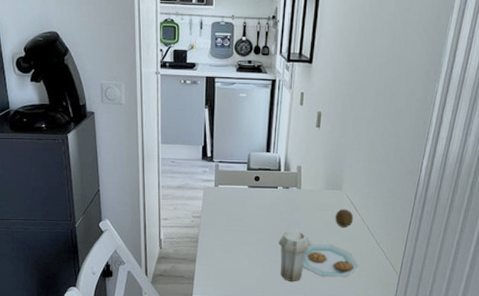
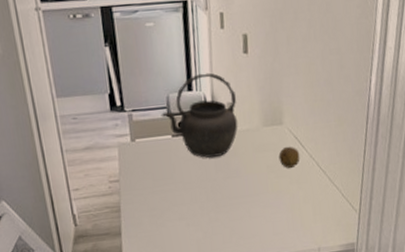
kettle: none [242,139,305,210] -> present [161,72,238,158]
plate: present [278,229,359,282] -> none [217,178,313,241]

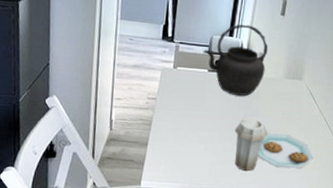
plate: none [217,178,313,241] -> present [235,117,314,172]
fruit: present [278,146,300,168] -> none [293,99,312,118]

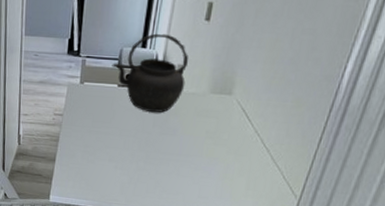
plate: present [235,117,314,172] -> none [149,135,247,195]

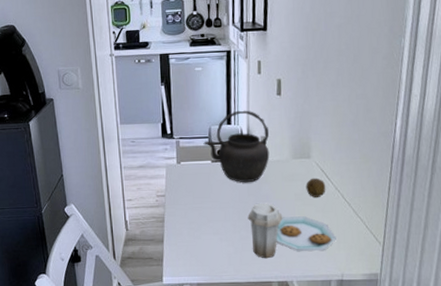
plate: none [149,135,247,195] -> present [248,203,337,259]
fruit: none [220,116,245,139] -> present [306,178,326,197]

